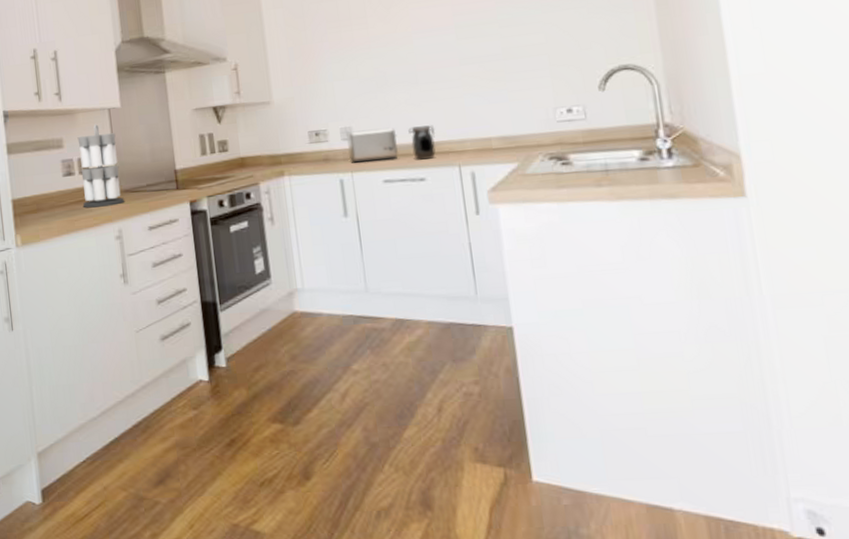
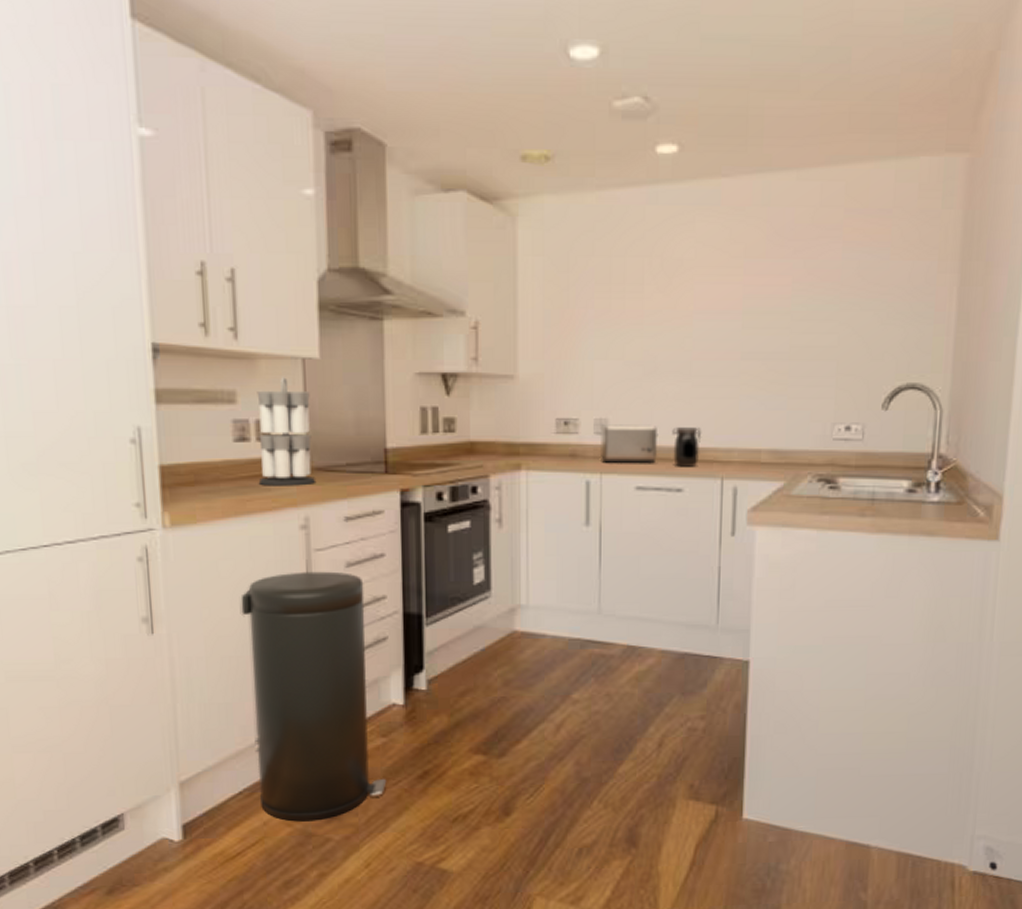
pedal bin: none [76,271,201,487] -> present [242,571,387,822]

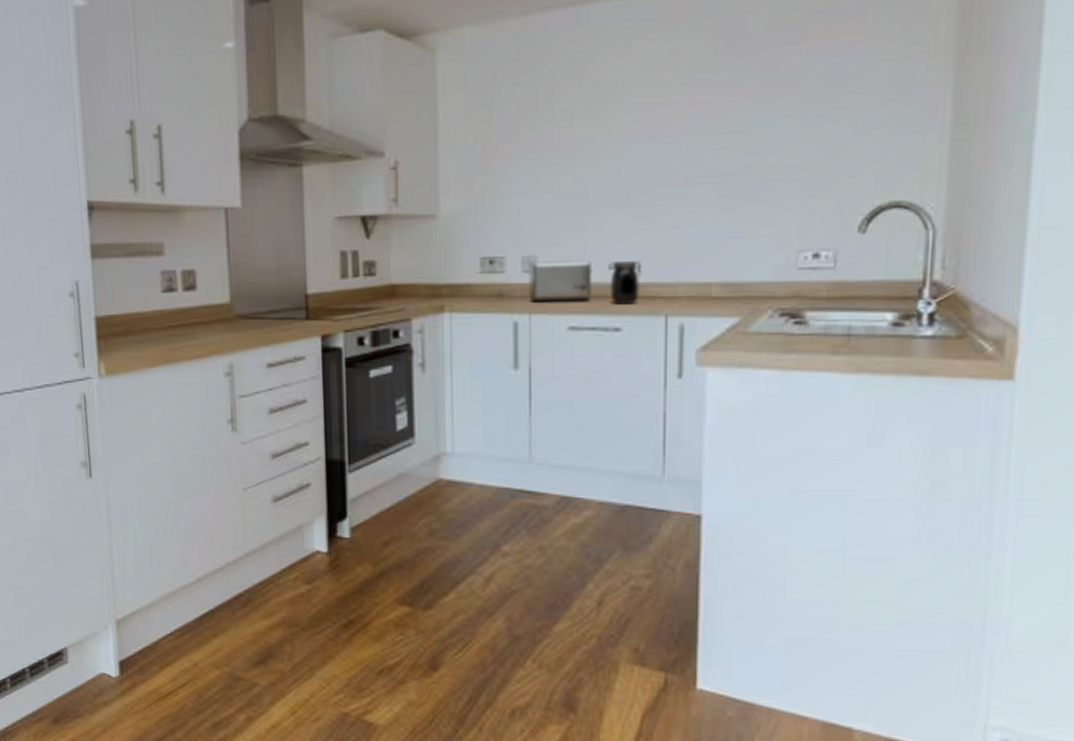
pedal bin: present [242,571,387,822] -> none [171,417,312,665]
spice rack: present [257,377,315,486] -> none [183,228,239,335]

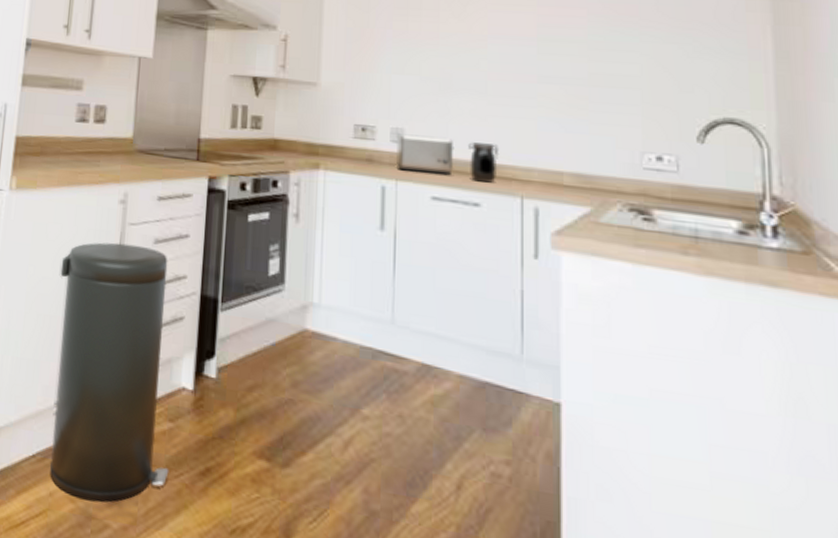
pedal bin: none [171,417,312,665] -> present [50,242,169,503]

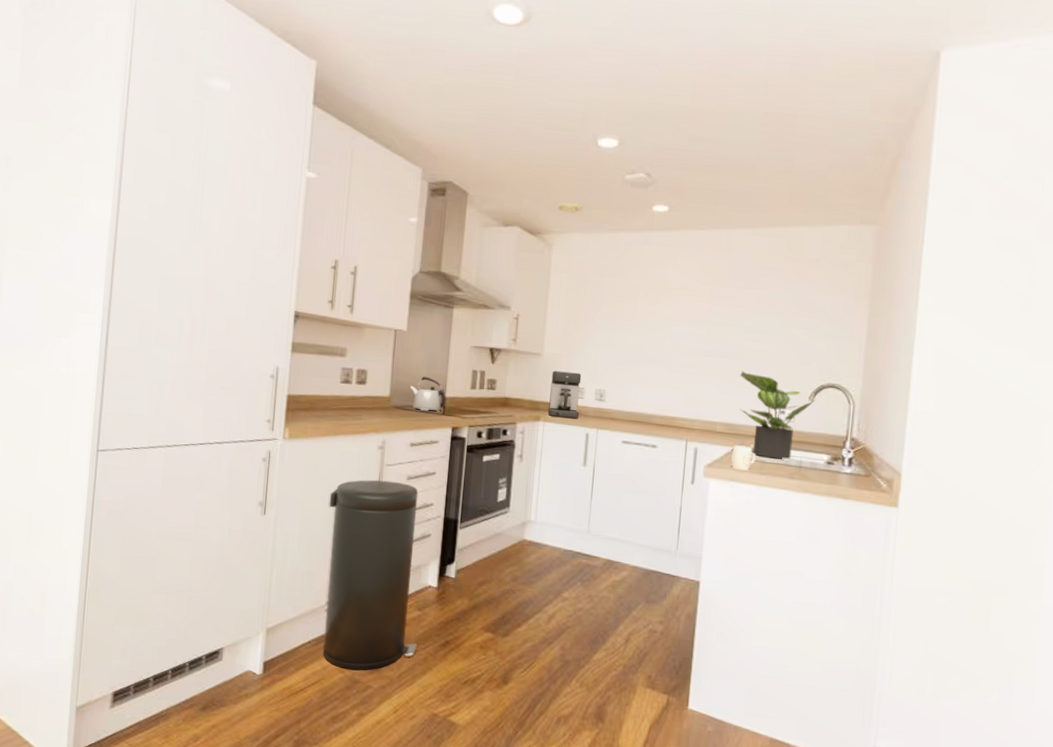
kettle: none [155,113,200,156] -> present [409,376,446,411]
coffee maker: none [329,104,371,167] -> present [547,371,582,419]
toaster: present [396,133,454,176] -> none [598,394,642,425]
jar: present [468,142,500,183] -> none [651,400,674,430]
mug: none [589,204,626,243] -> present [731,445,756,472]
potted plant: none [590,102,707,227] -> present [739,371,815,460]

